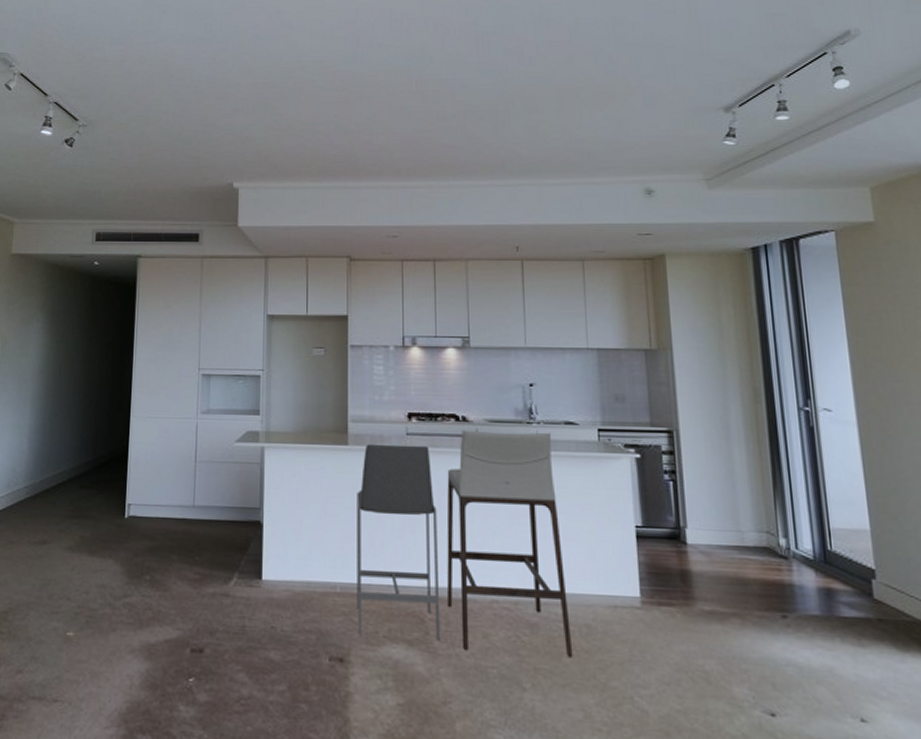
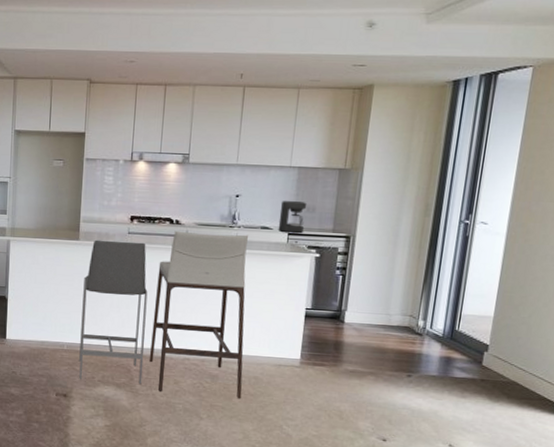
coffee maker: none [583,388,615,429] -> present [278,200,307,234]

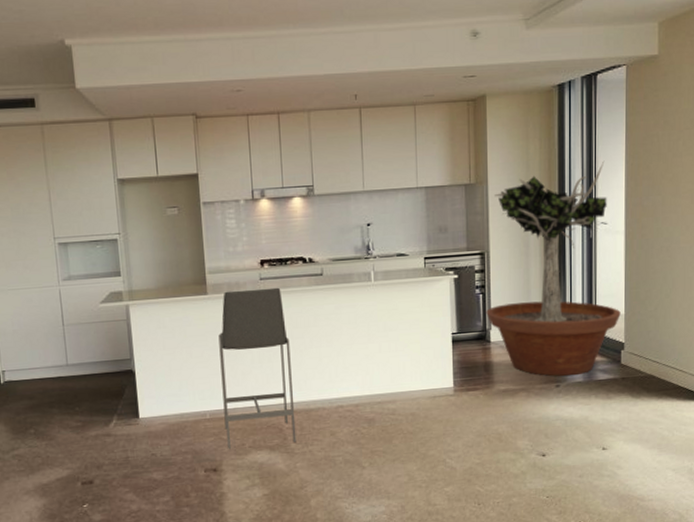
bar stool: present [149,231,249,399] -> none [297,264,401,447]
coffee maker: present [278,200,307,234] -> none [413,222,439,258]
potted tree: none [343,160,494,369] -> present [486,160,621,376]

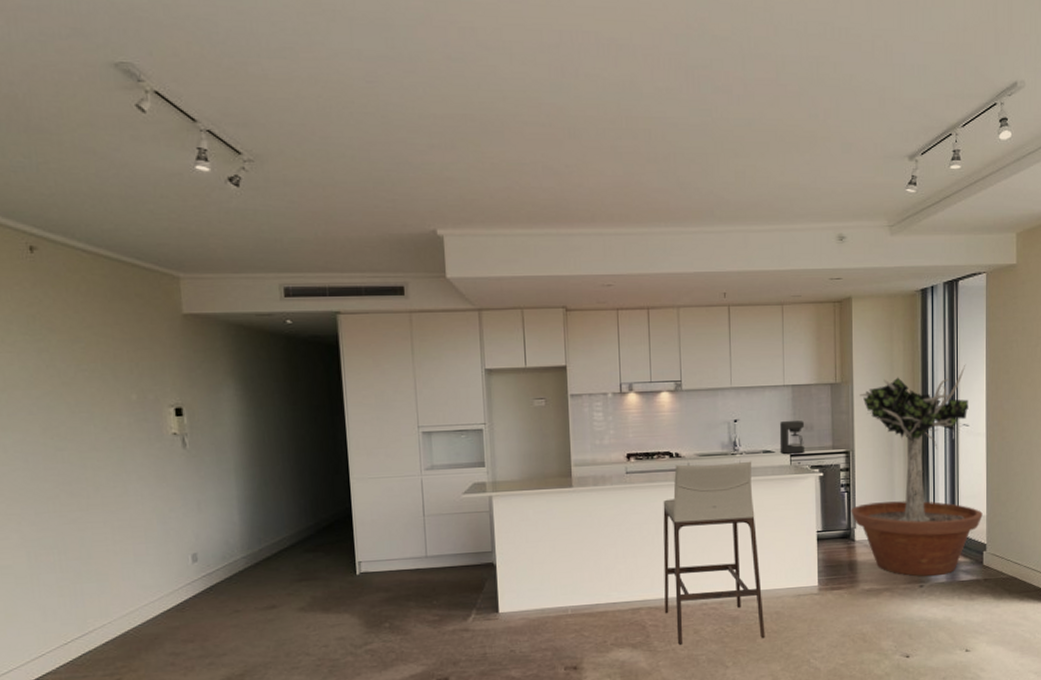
bar stool: present [218,287,297,449] -> none [582,481,659,646]
bar stool: none [297,264,401,447] -> present [663,461,765,645]
coffee maker: none [413,222,439,258] -> present [779,420,805,455]

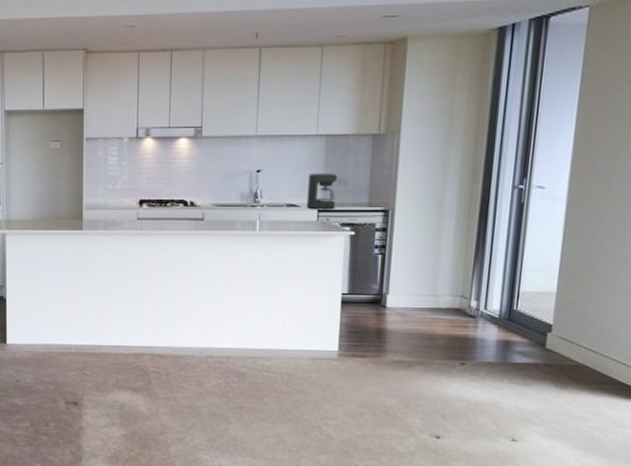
bar stool: present [663,461,765,645] -> none [167,213,274,399]
potted tree: present [851,364,983,576] -> none [384,116,552,354]

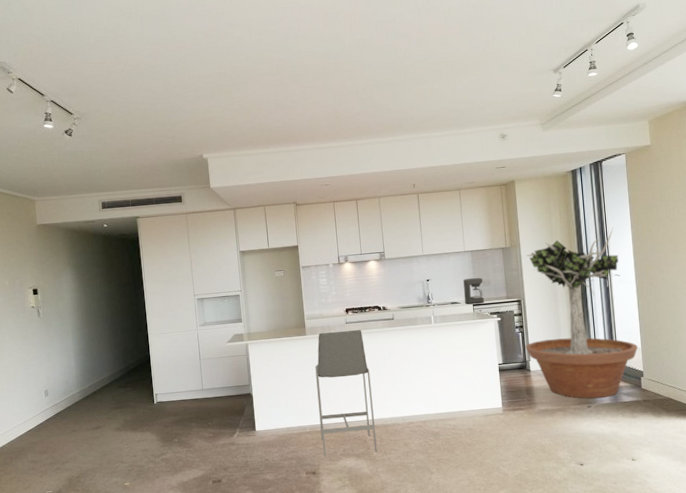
bar stool: none [89,228,163,387] -> present [315,329,378,456]
potted tree: none [384,116,552,354] -> present [525,226,638,399]

